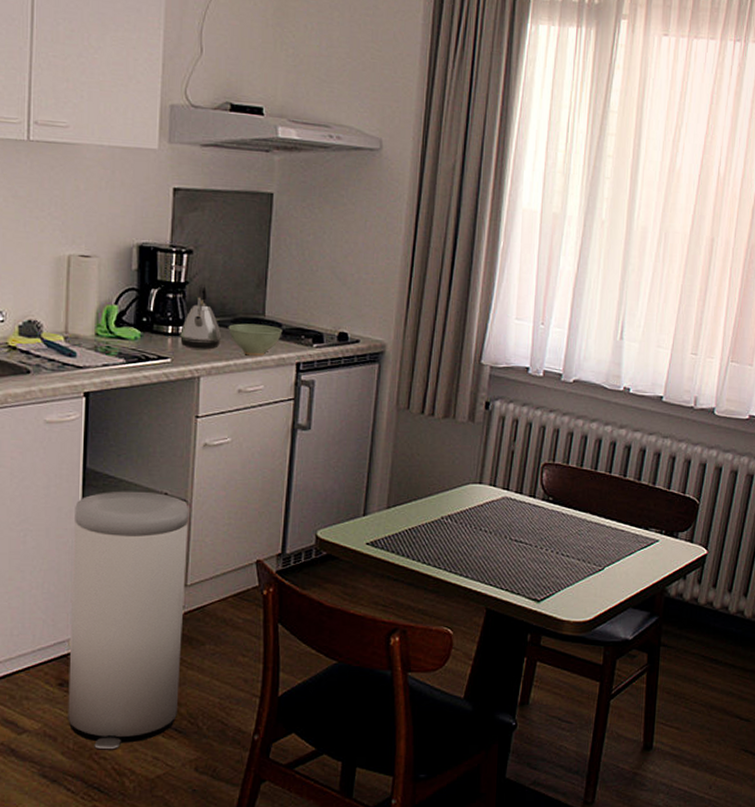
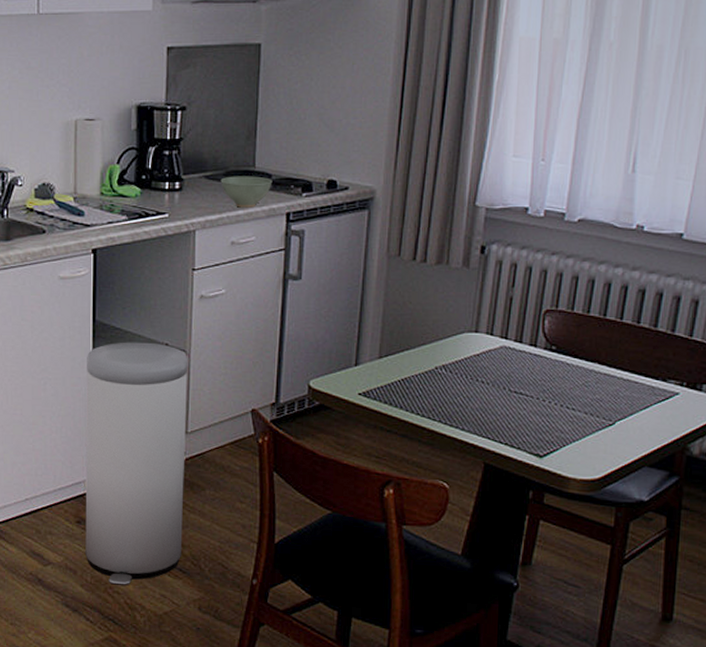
kettle: present [179,283,222,350] -> none [175,139,215,203]

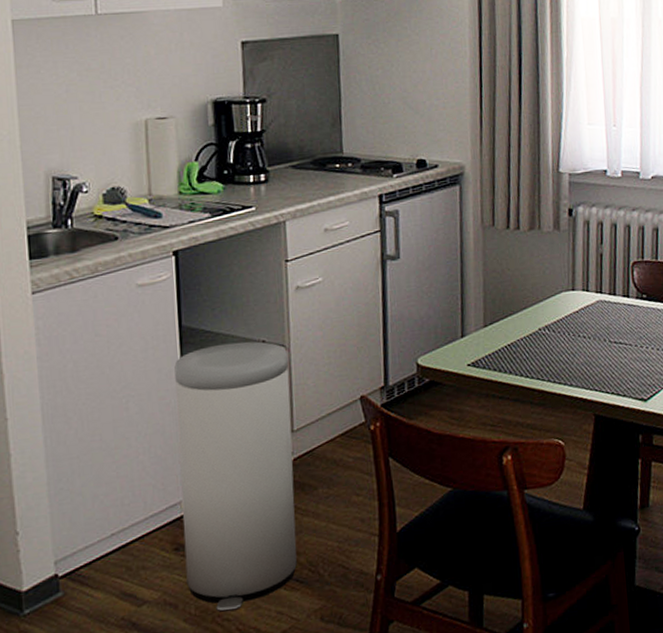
bowl: present [220,176,273,208] -> none [308,161,362,194]

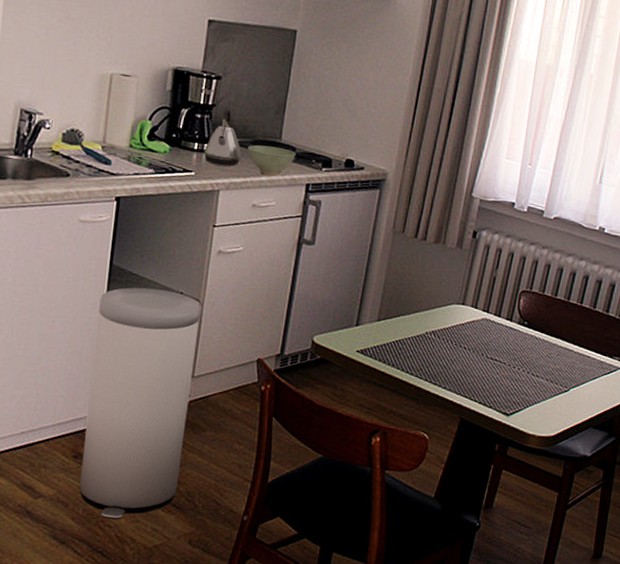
kettle: none [260,130,303,195] -> present [203,107,242,167]
bowl: none [308,161,362,194] -> present [247,145,296,176]

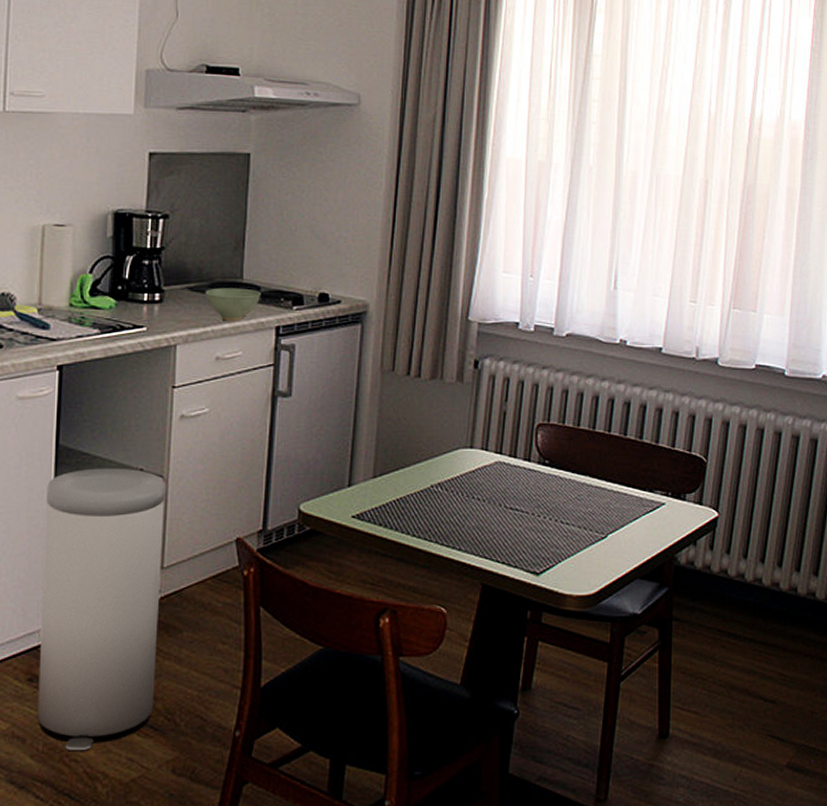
kettle: present [203,107,242,167] -> none [154,248,199,316]

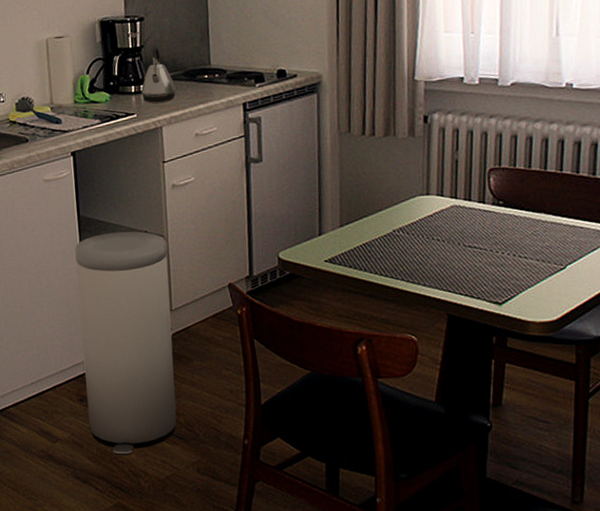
kettle: none [154,248,199,316] -> present [140,45,177,103]
bowl: present [205,288,261,321] -> none [180,72,228,103]

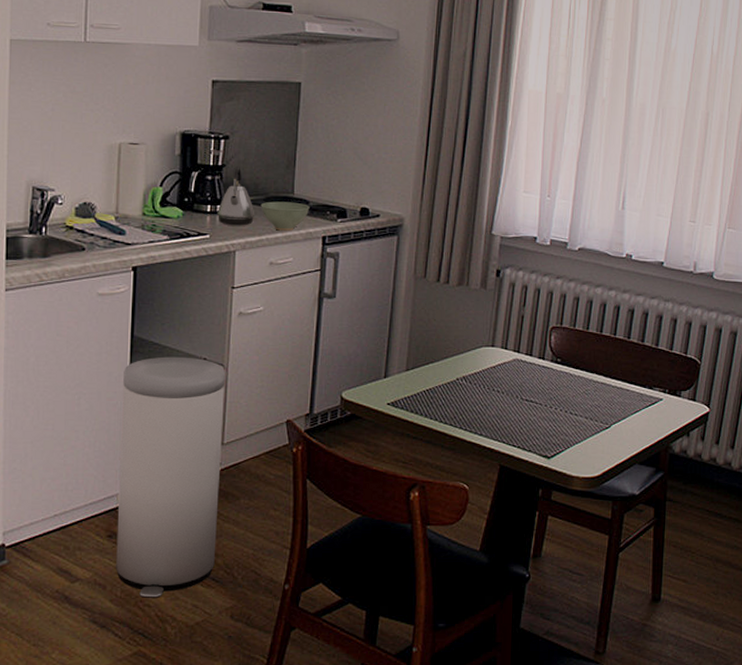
bowl: none [180,72,228,103] -> present [260,201,310,231]

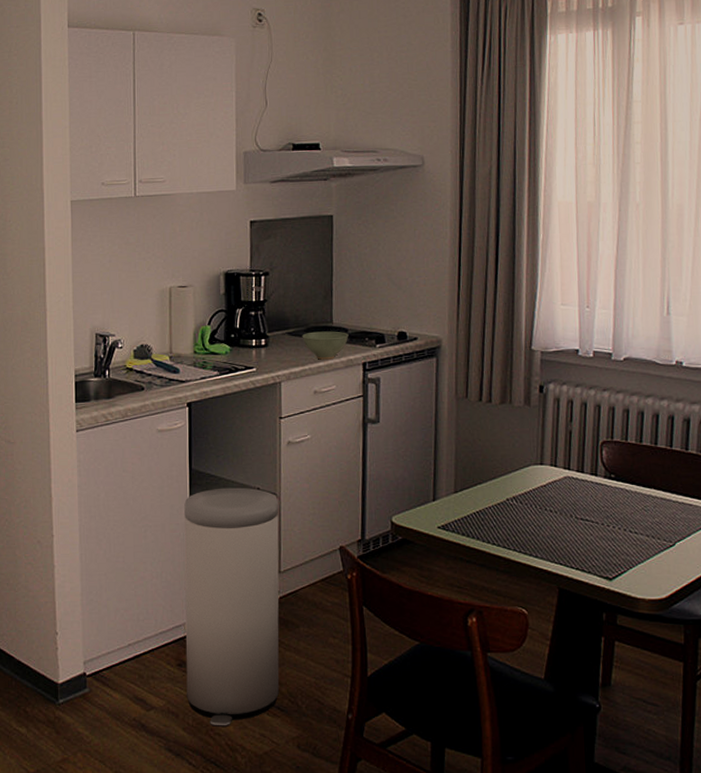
kettle: present [216,166,255,226] -> none [261,300,298,358]

